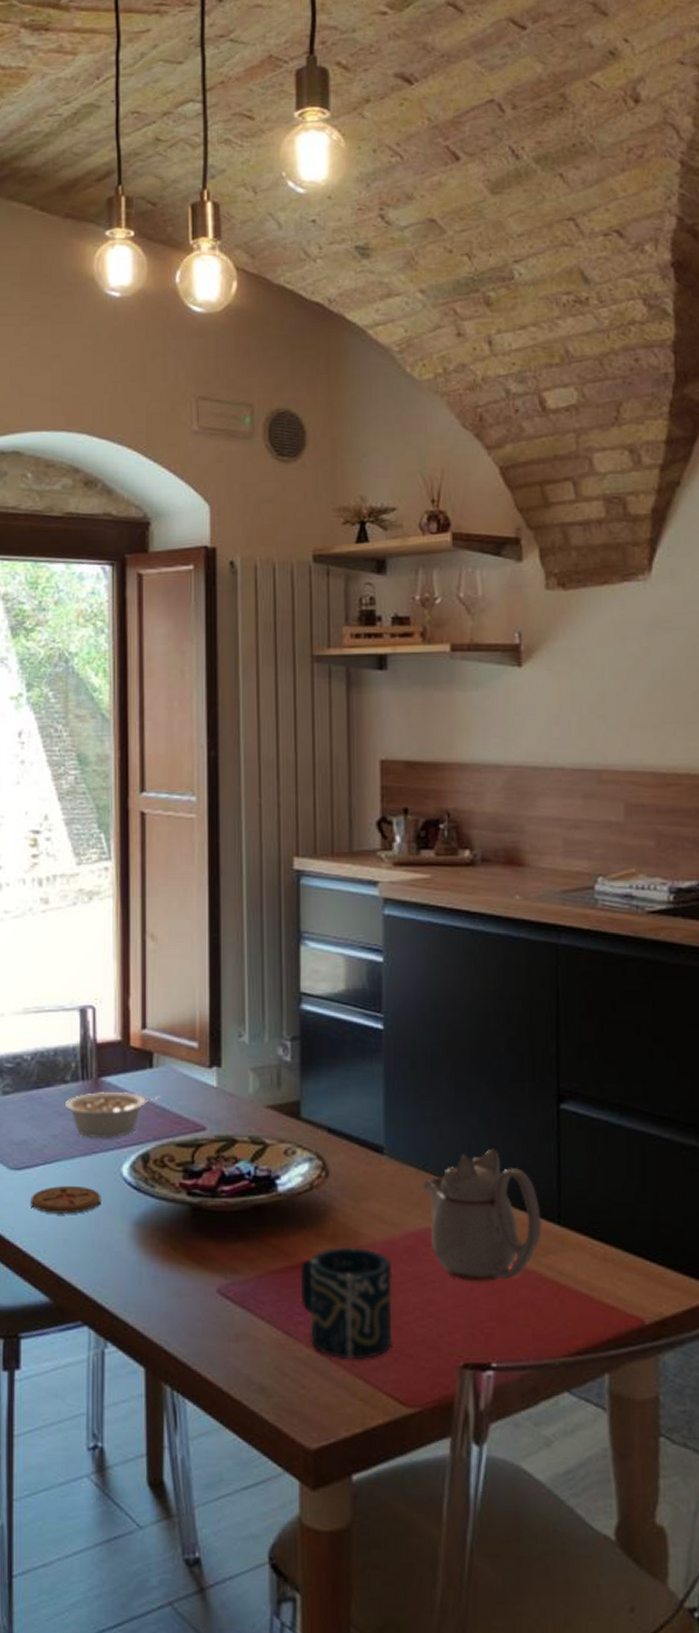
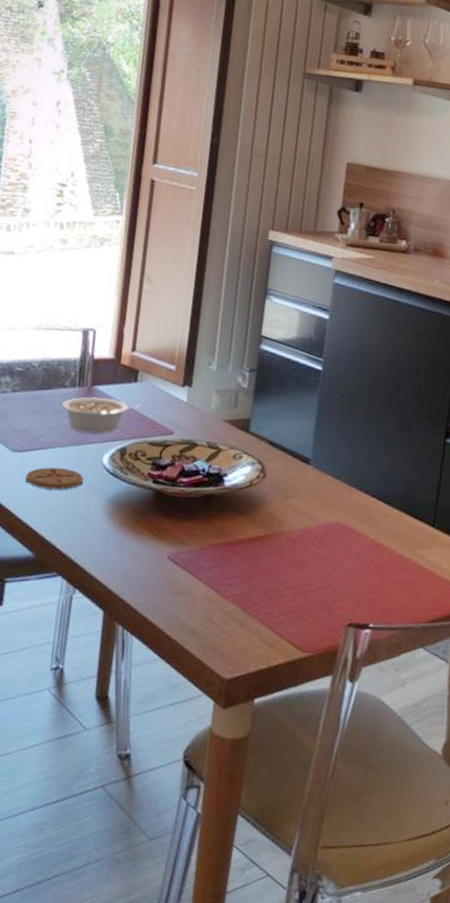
cup: present [301,1247,393,1360] -> none [232,531,305,615]
teapot: present [422,1148,542,1282] -> none [335,467,421,565]

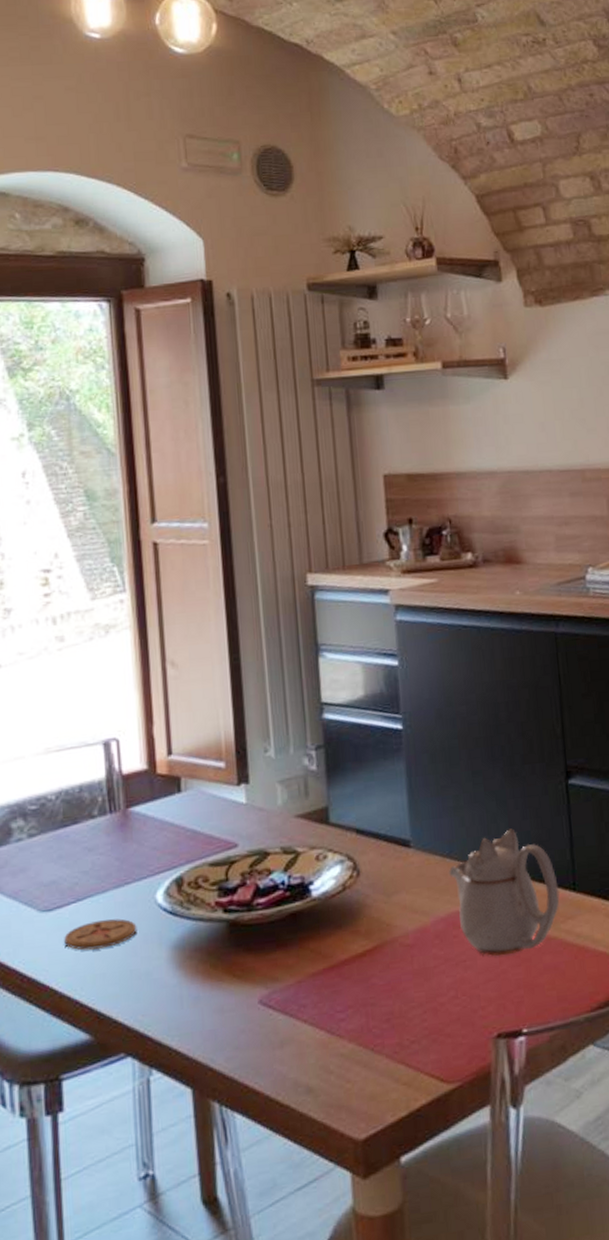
legume: present [62,397,142,435] -> none [93,818,193,870]
teapot: none [335,467,421,565] -> present [448,828,560,956]

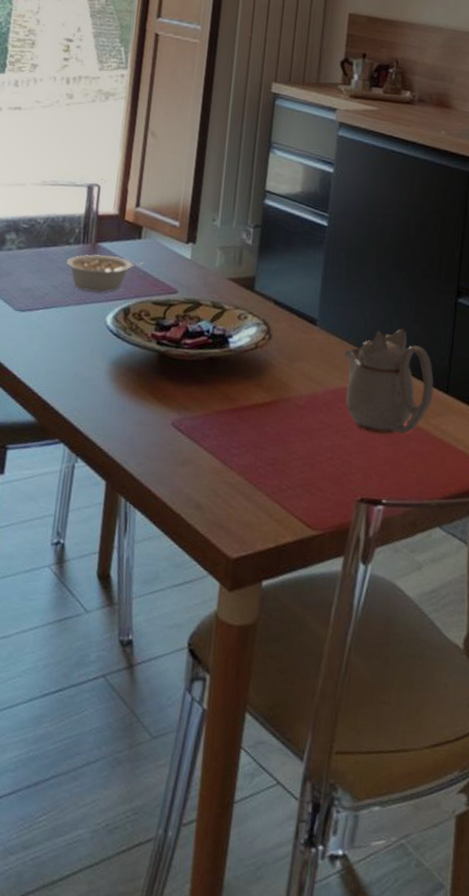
coaster: present [64,918,137,950] -> none [29,327,87,351]
legume: none [93,818,193,870] -> present [66,254,146,293]

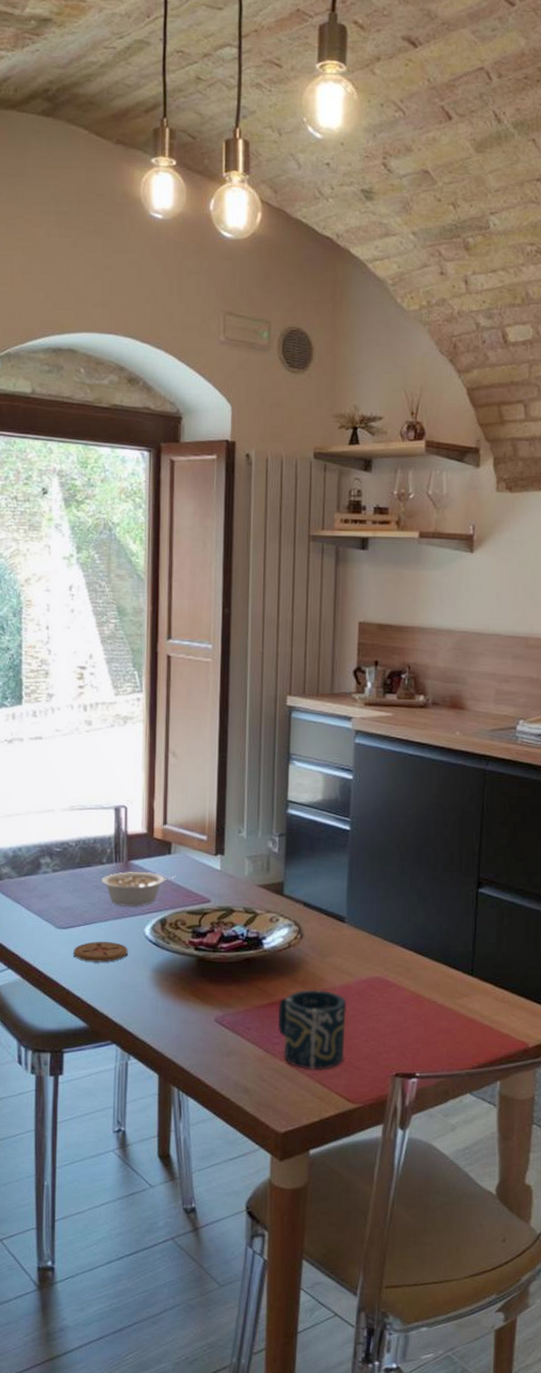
coaster: none [29,327,87,351] -> present [73,941,128,962]
cup: none [238,397,313,489] -> present [278,990,347,1070]
teapot: present [343,328,434,434] -> none [372,920,459,1016]

